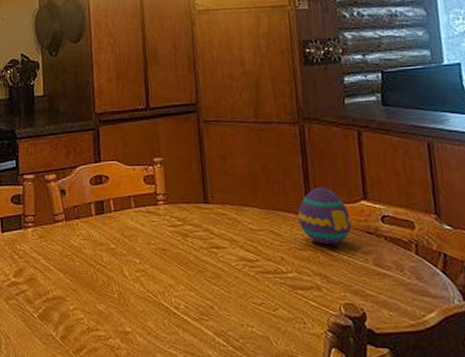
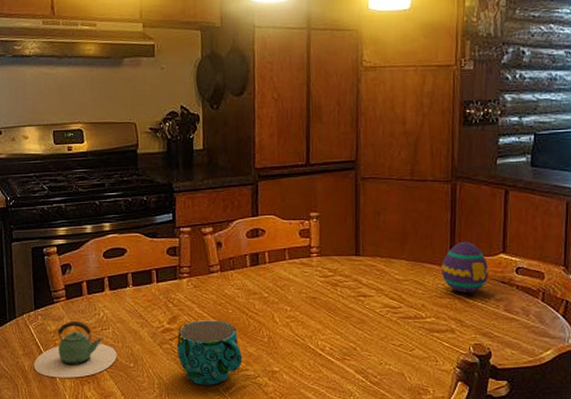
cup: none [23,273,92,347] -> present [177,320,243,385]

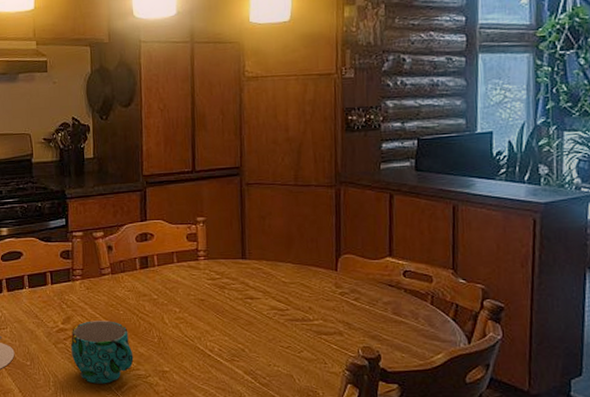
decorative egg: present [441,241,488,293] -> none [327,245,375,296]

